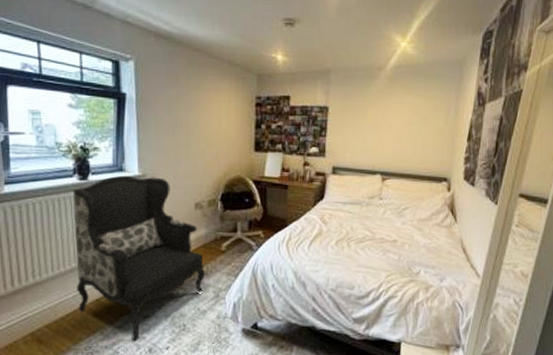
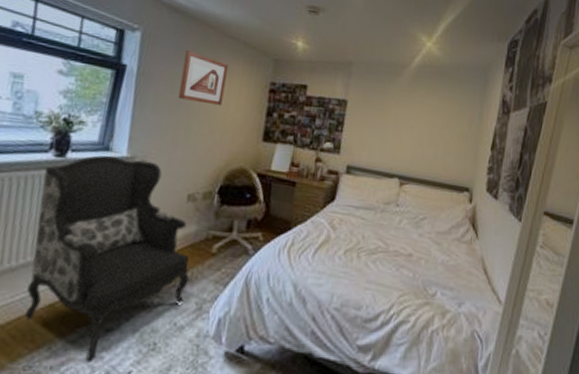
picture frame: none [175,74,216,123] -> present [178,50,228,106]

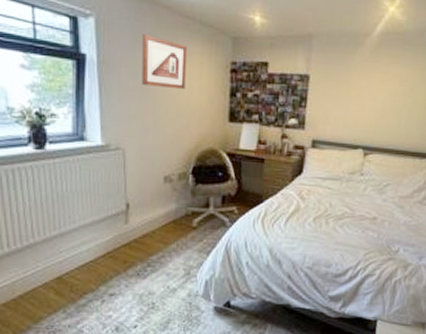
armchair: present [25,155,190,363] -> none [28,146,175,321]

